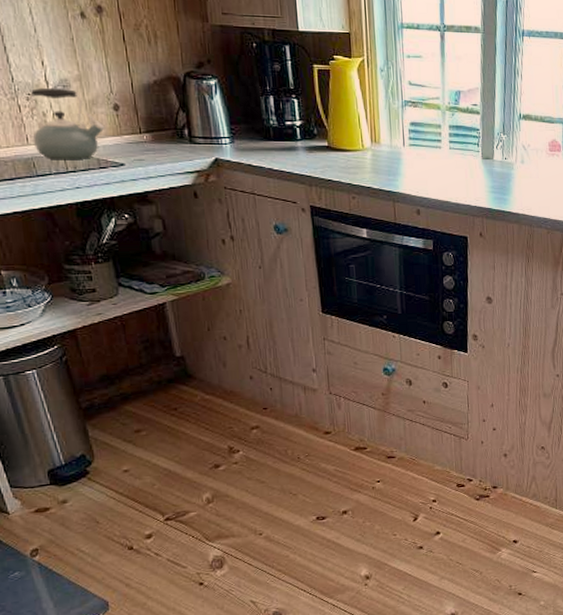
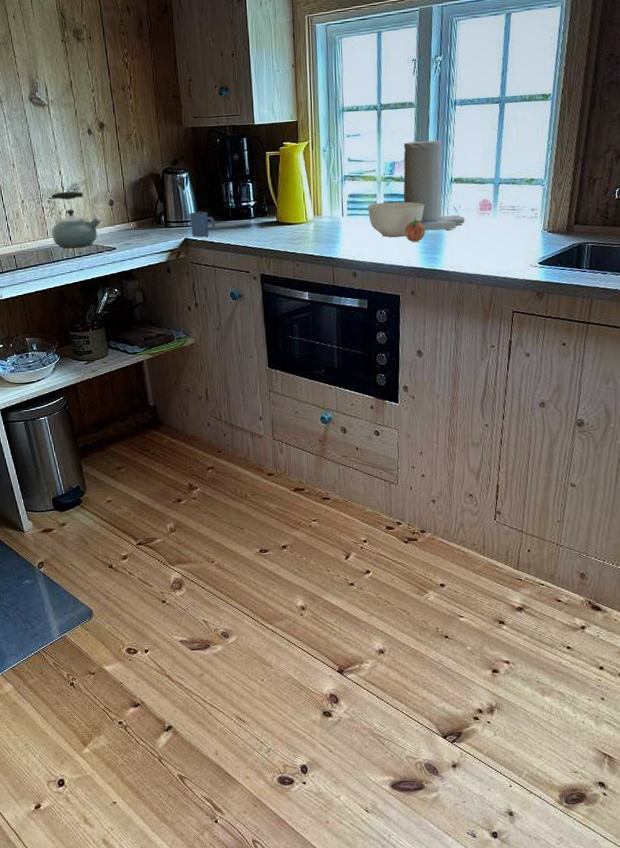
mug: none [220,127,253,159] -> present [189,211,215,238]
bowl: none [431,134,493,174] -> present [367,201,425,238]
paper towel: none [469,70,535,169] -> present [403,140,465,231]
fruit: none [472,153,494,180] -> present [405,217,426,242]

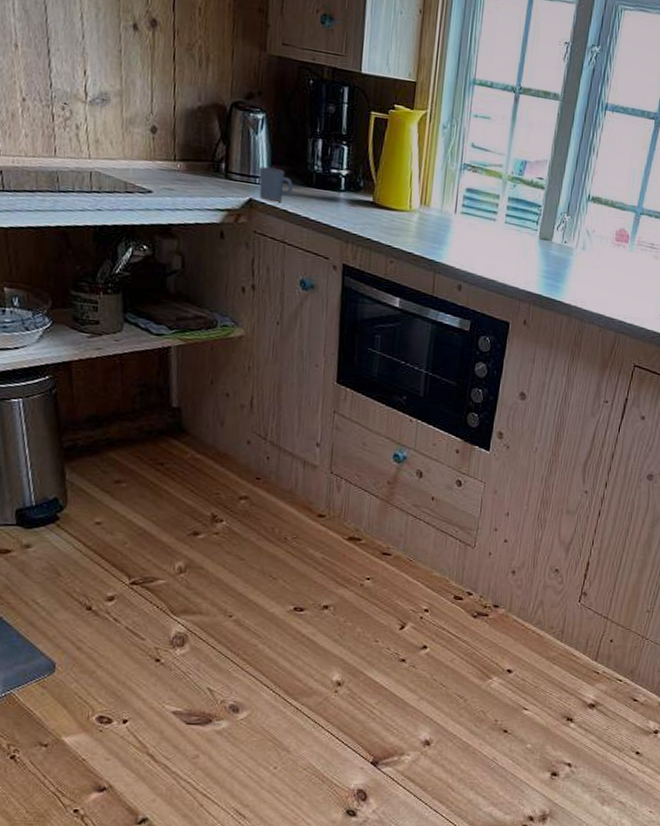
kettle: present [49,191,103,249] -> none [60,98,139,181]
bowl: present [367,201,425,238] -> none [486,205,554,254]
paper towel: present [403,140,465,231] -> none [530,140,598,257]
fruit: present [405,217,426,242] -> none [526,233,551,263]

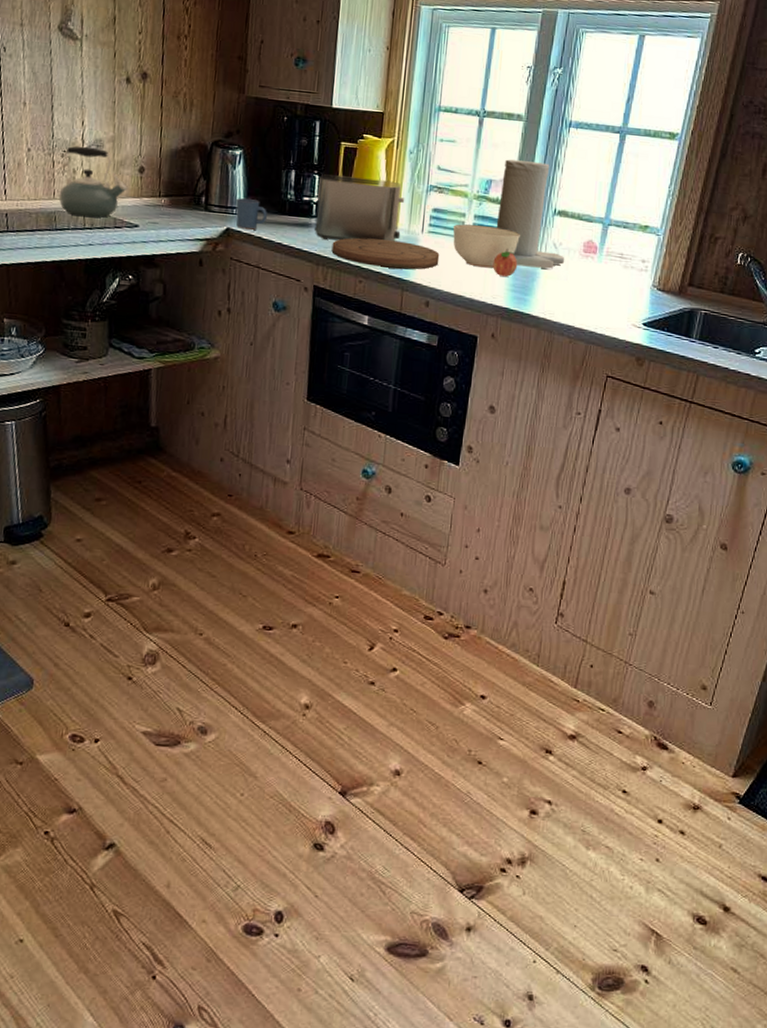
kettle: none [60,98,139,181] -> present [58,146,128,218]
toaster: none [344,145,438,222] -> present [315,174,405,242]
cutting board: none [361,215,473,252] -> present [331,237,440,270]
bowl: none [486,205,554,254] -> present [453,224,520,268]
fruit: none [526,233,551,263] -> present [493,248,518,277]
paper towel: none [530,140,598,257] -> present [496,159,565,269]

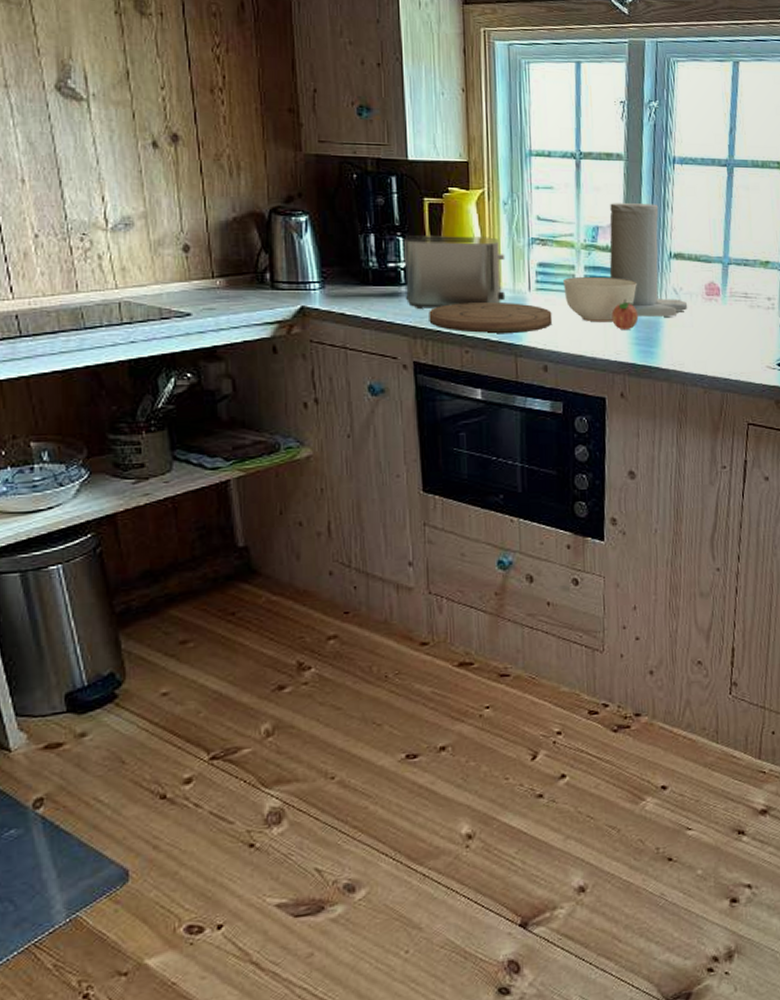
kettle: present [58,146,128,218] -> none [83,226,171,310]
mug: present [235,197,267,231] -> none [308,270,348,307]

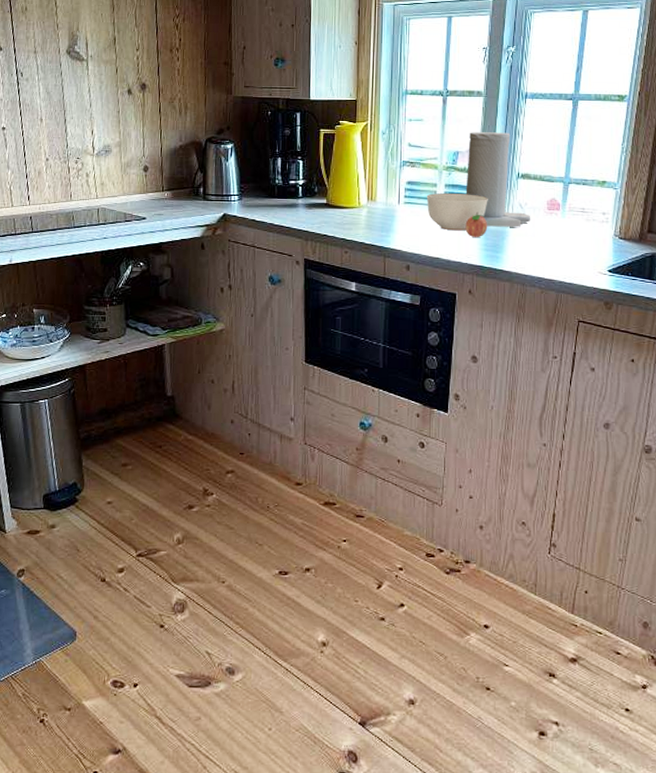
toaster: present [403,234,506,308] -> none [302,158,381,217]
cutting board: present [429,303,553,333] -> none [318,213,416,238]

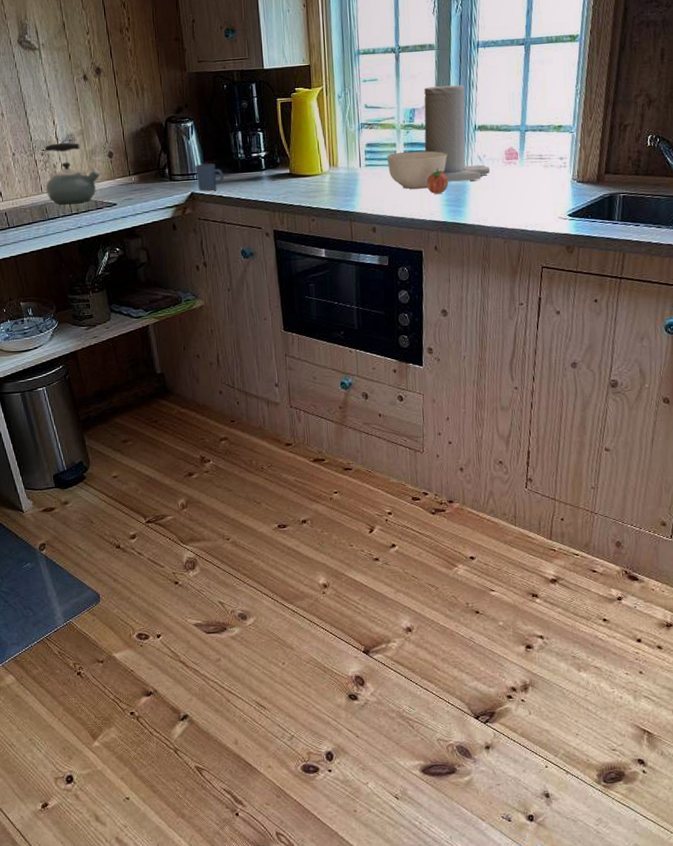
kettle: none [75,152,134,214] -> present [43,142,102,205]
mug: none [230,185,259,214] -> present [195,163,224,192]

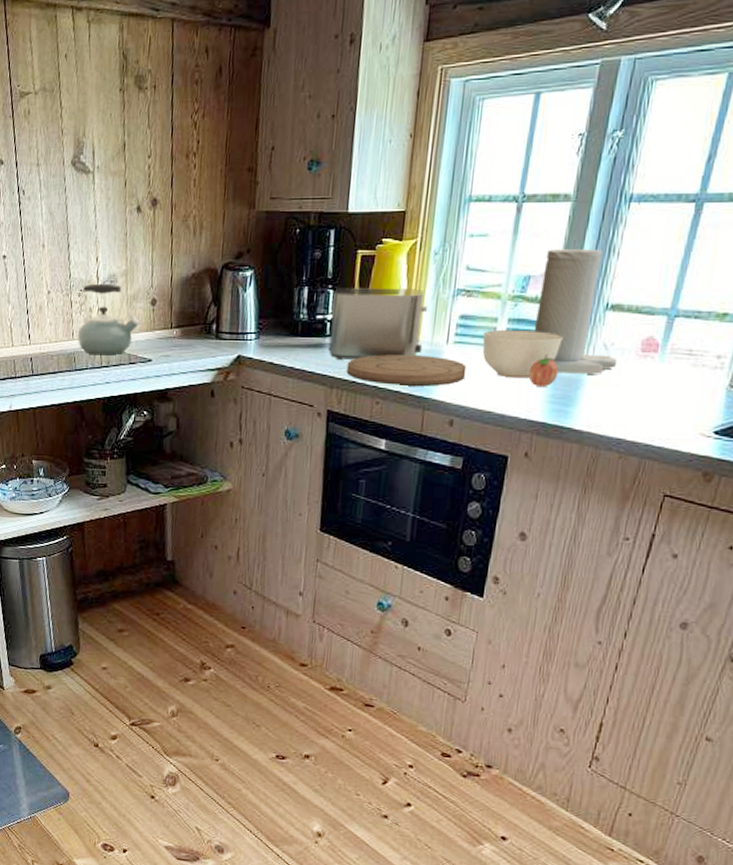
mug: present [195,163,224,192] -> none [246,321,279,356]
toaster: none [262,125,342,188] -> present [329,287,428,360]
cutting board: none [283,178,379,205] -> present [346,354,467,386]

